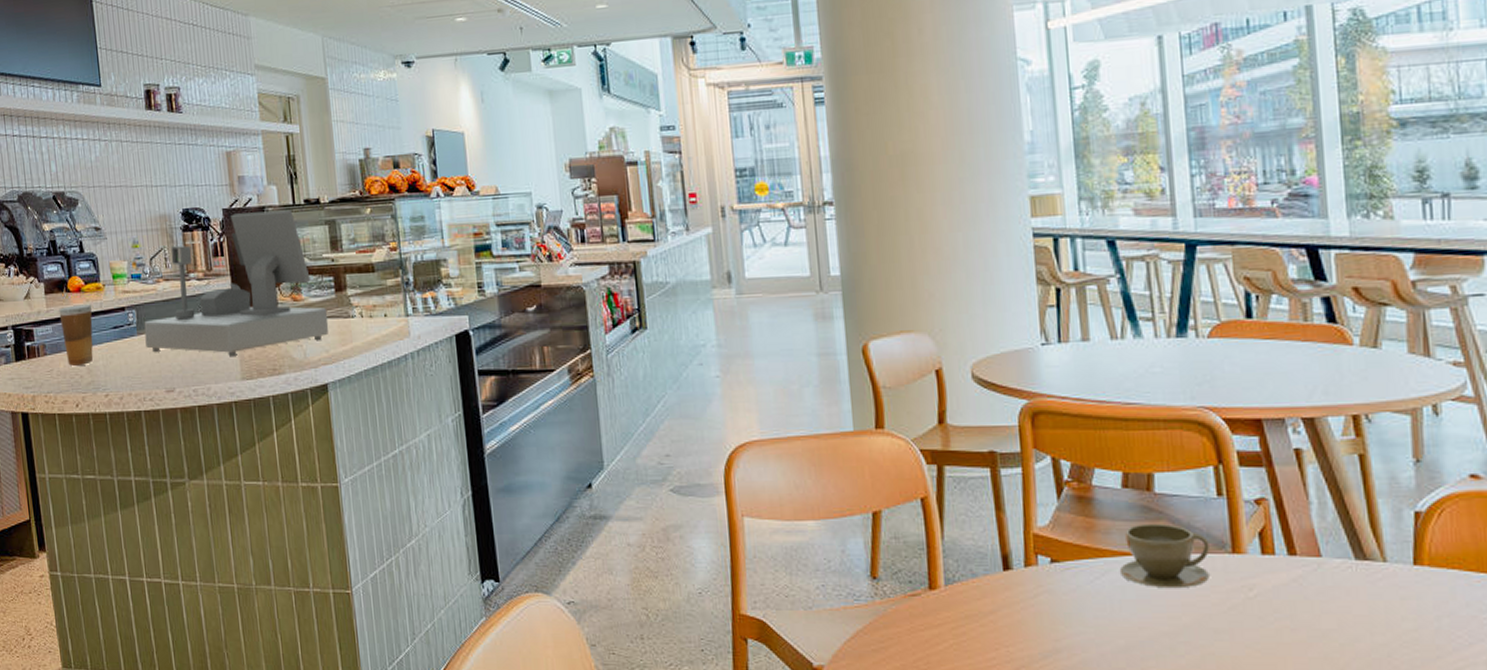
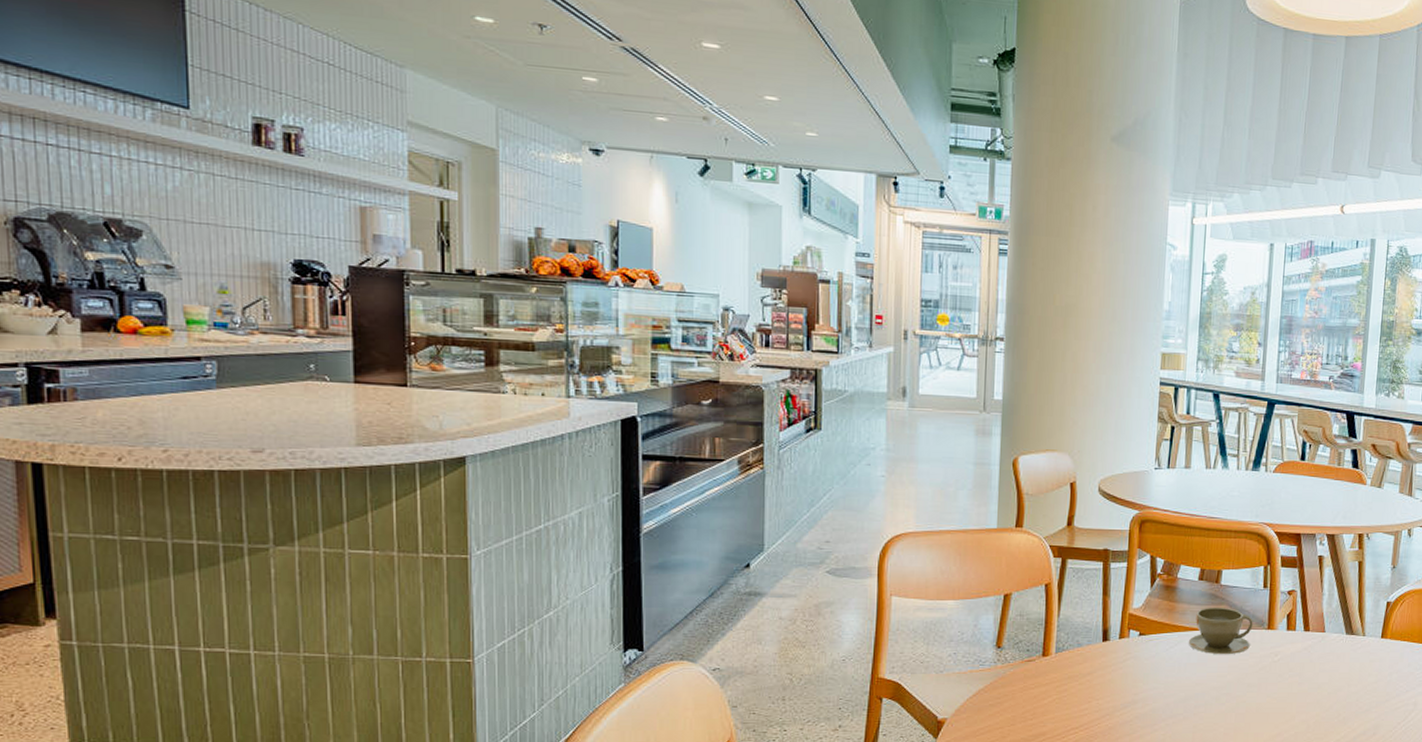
beverage cup: present [59,304,94,367] -> none [101,348,152,417]
cash register: present [144,209,329,357] -> none [227,273,474,422]

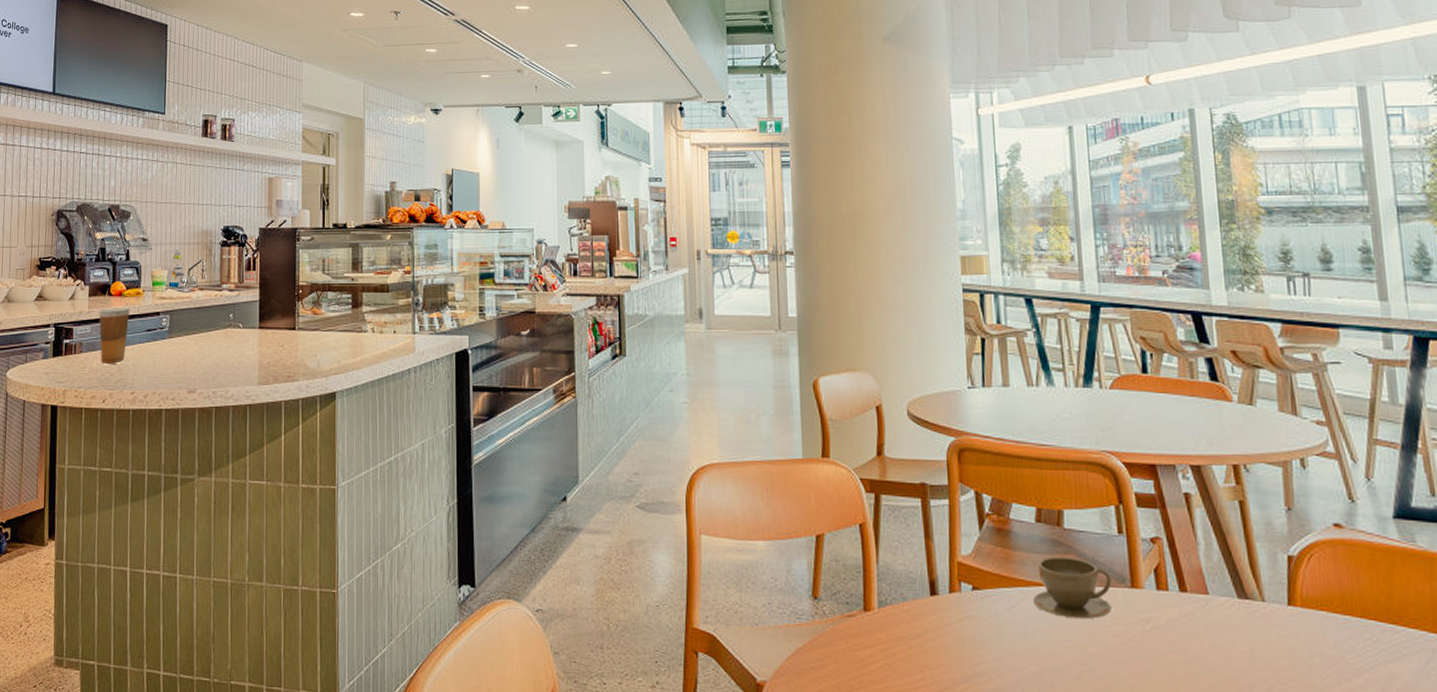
beverage cup: none [101,348,152,417] -> present [99,308,129,365]

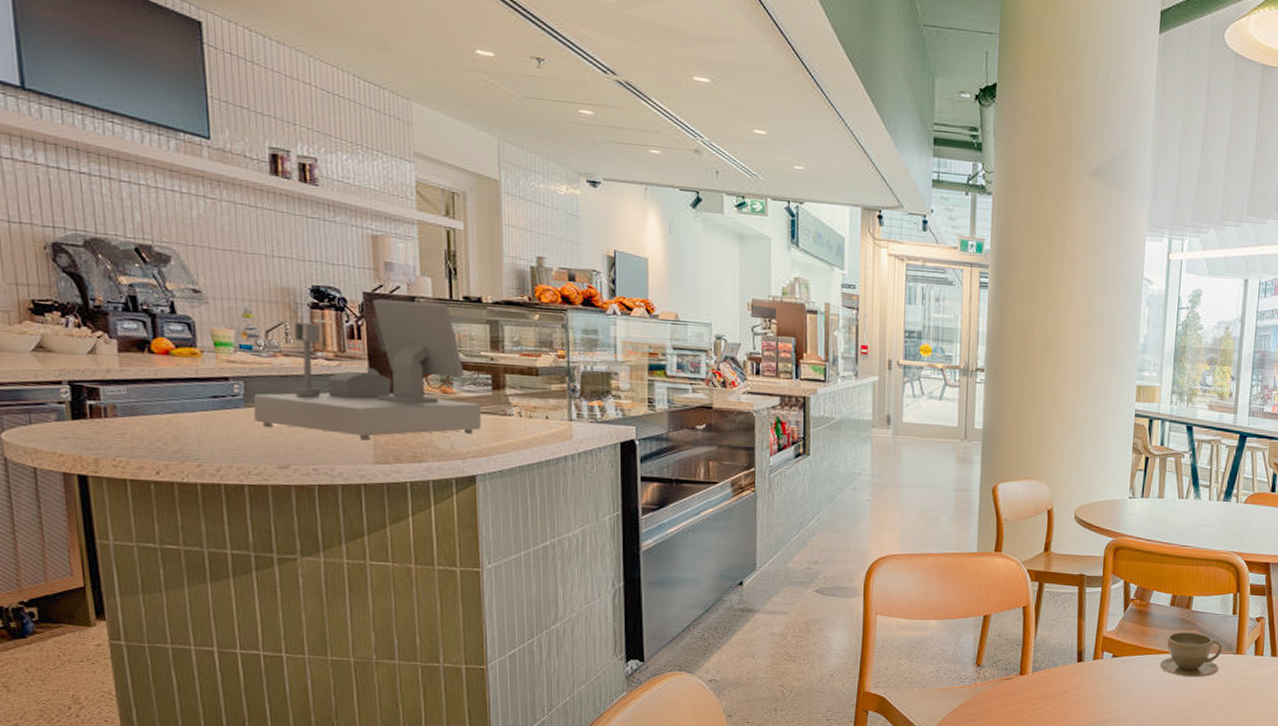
beverage cup: present [99,308,129,365] -> none [137,368,184,433]
cash register: none [175,232,343,363] -> present [253,299,482,441]

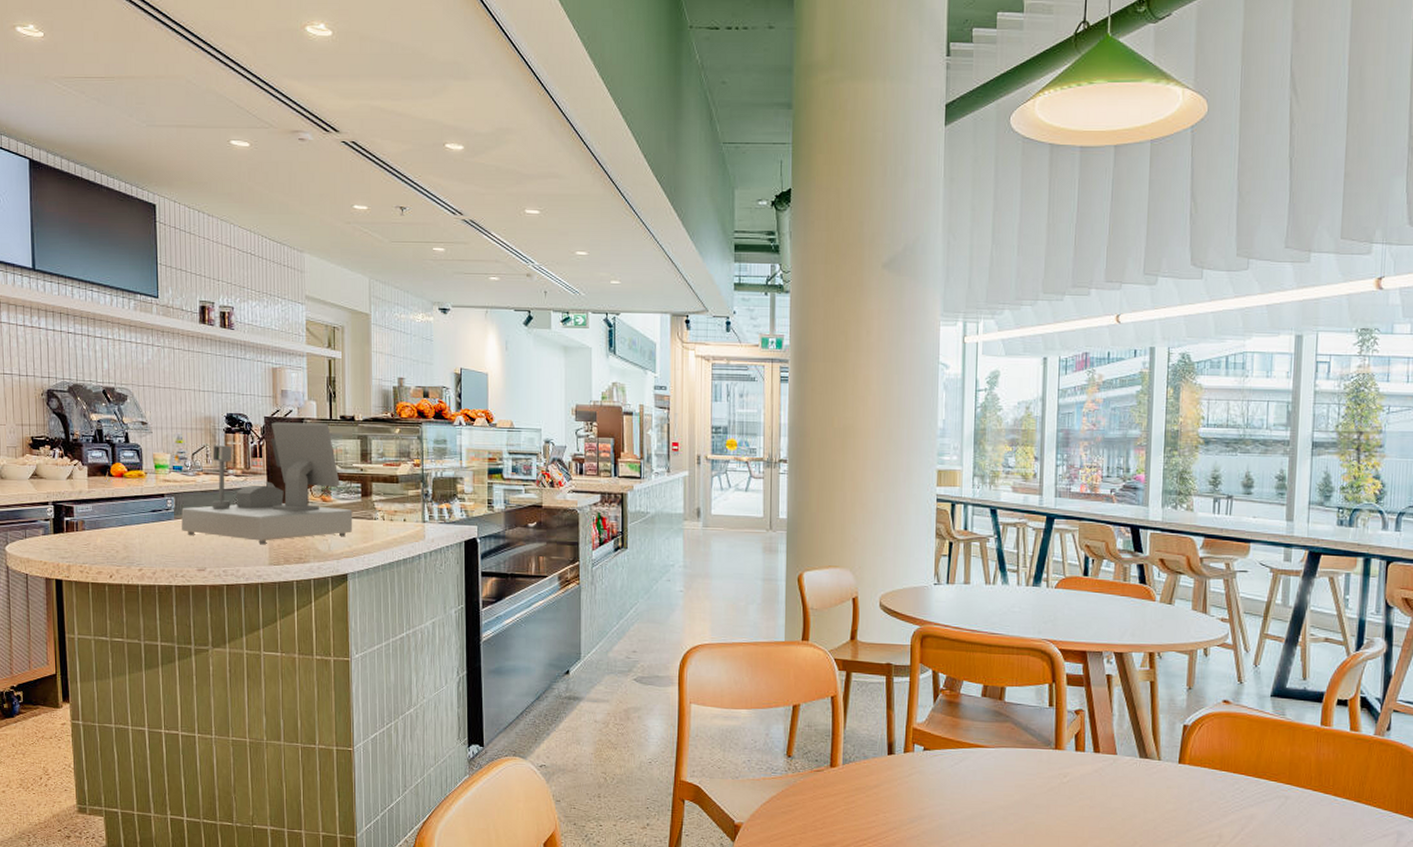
teacup: present [1159,631,1222,678] -> none [973,724,1039,774]

